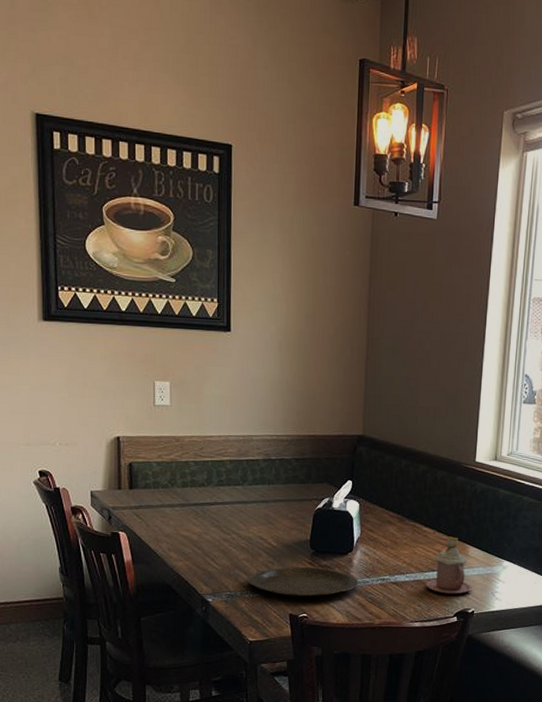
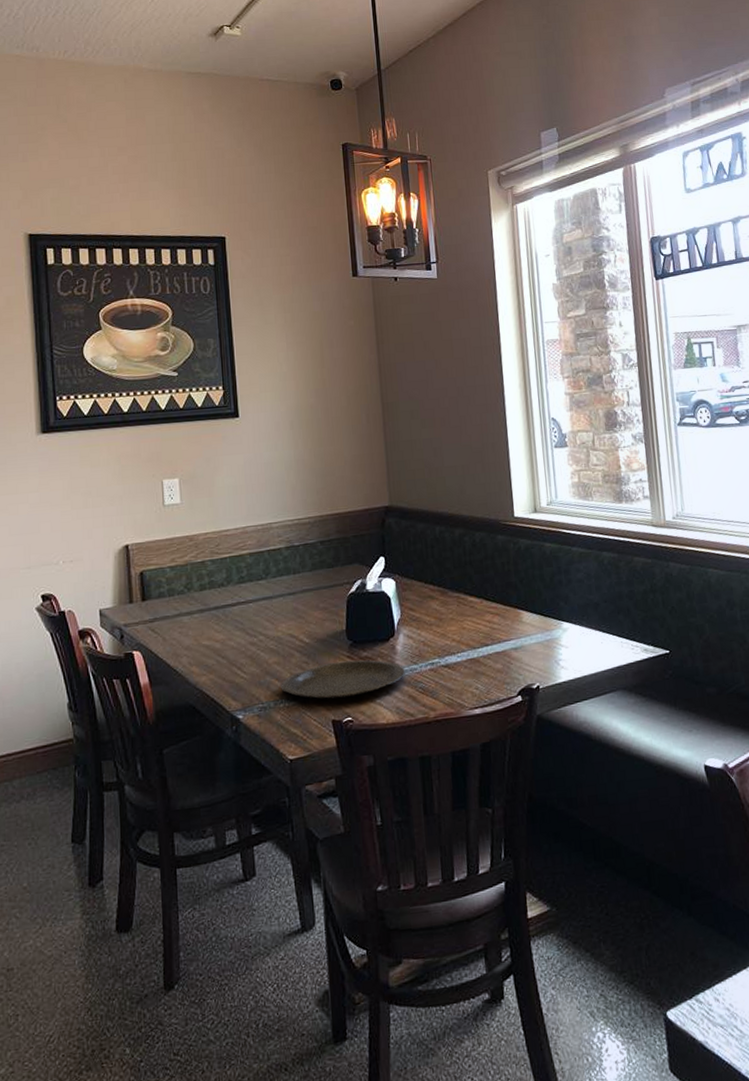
mug: present [426,536,472,595] -> none [481,603,533,671]

